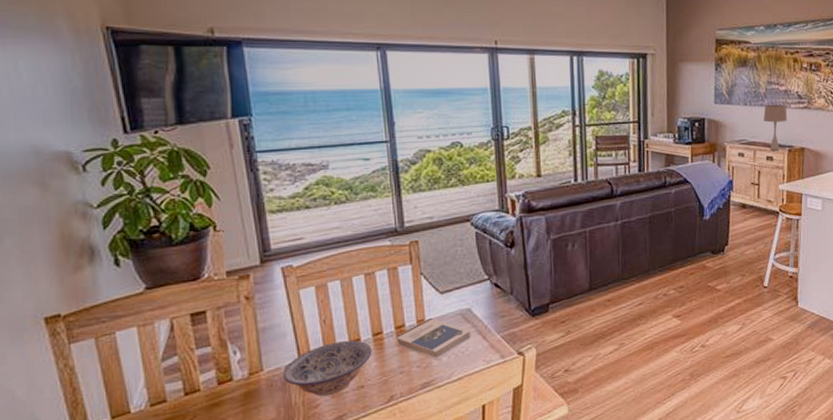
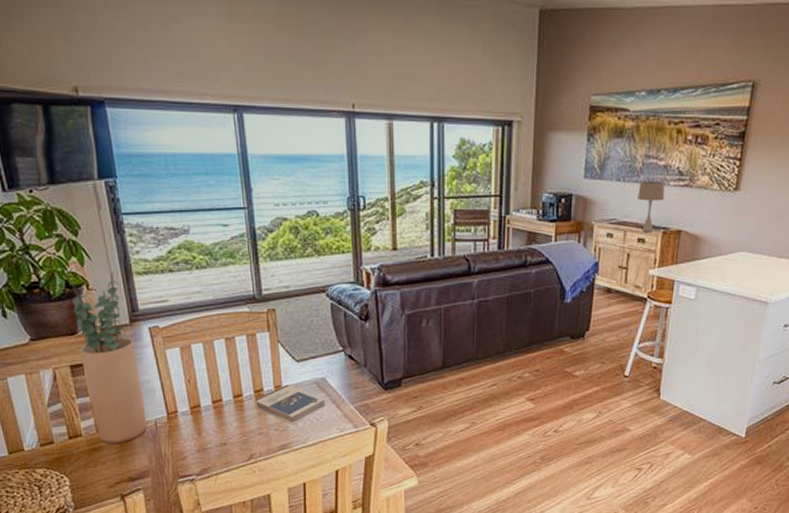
vase: none [197,212,277,398] -> present [72,272,148,445]
bowl: present [283,340,372,397] -> none [153,401,233,450]

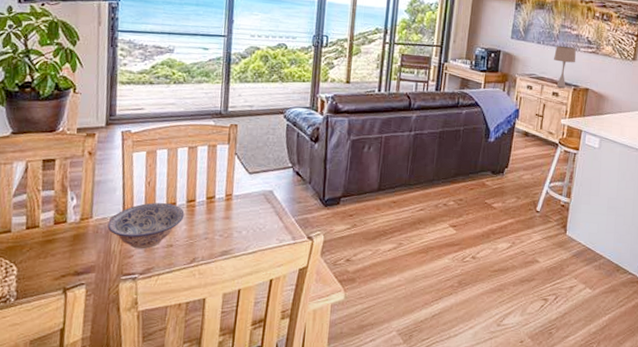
vase: present [72,272,148,445] -> none [54,80,106,238]
bowl: none [153,401,233,450] -> present [107,202,185,249]
hardback book: present [254,385,326,425] -> none [204,194,270,232]

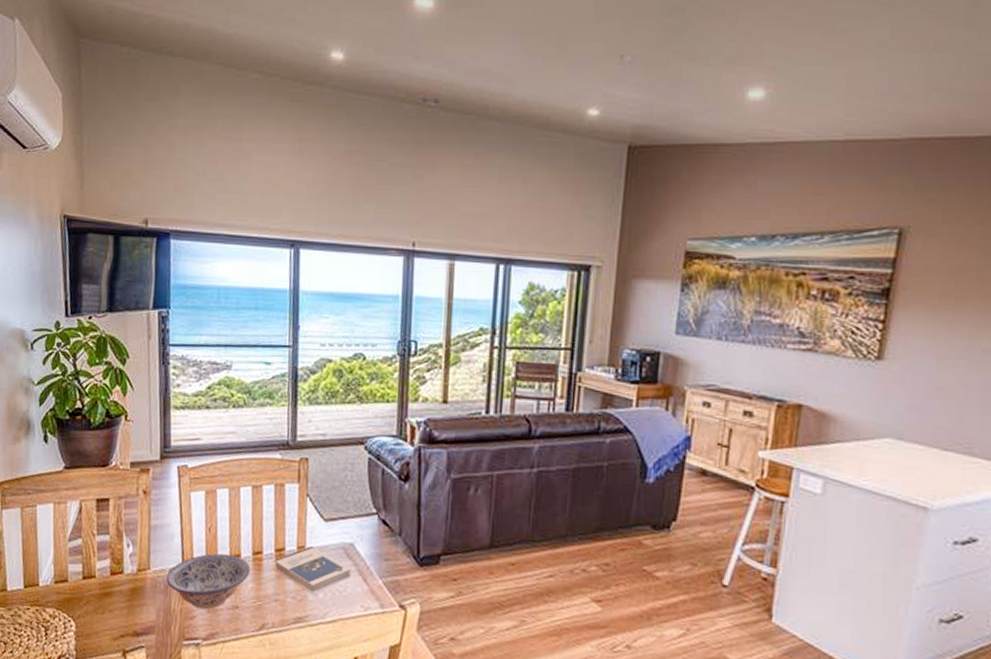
hardback book: none [204,194,270,232] -> present [273,546,352,595]
table lamp: present [554,45,576,88] -> none [744,341,781,404]

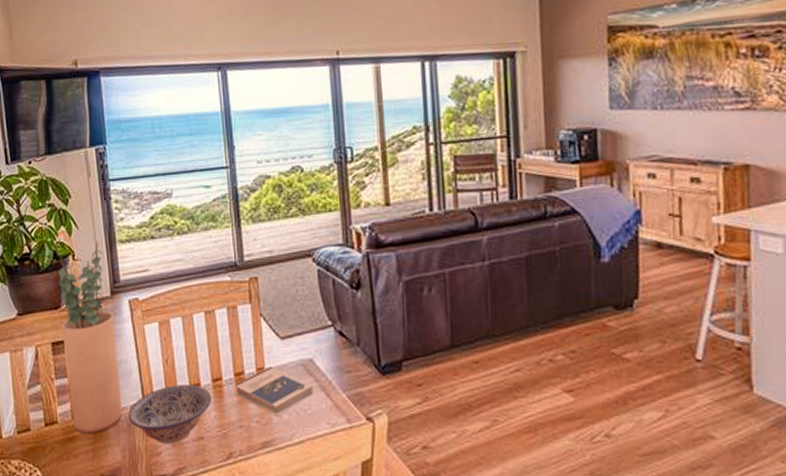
vase: none [108,404,162,592] -> present [59,241,123,434]

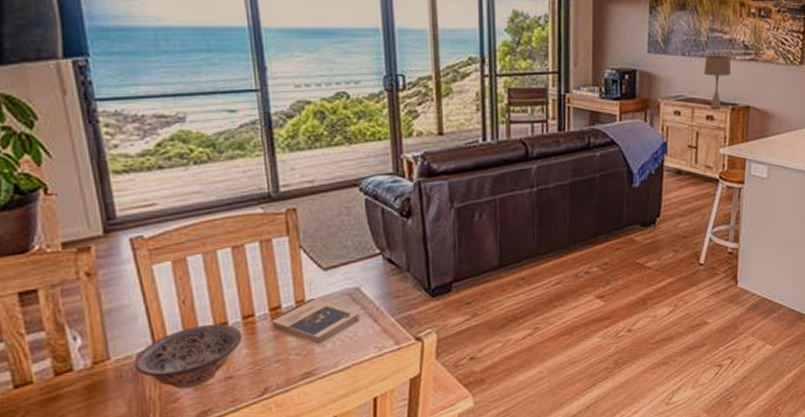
vase: present [59,241,123,434] -> none [24,172,127,391]
table lamp: none [682,105,721,169] -> present [704,55,732,109]

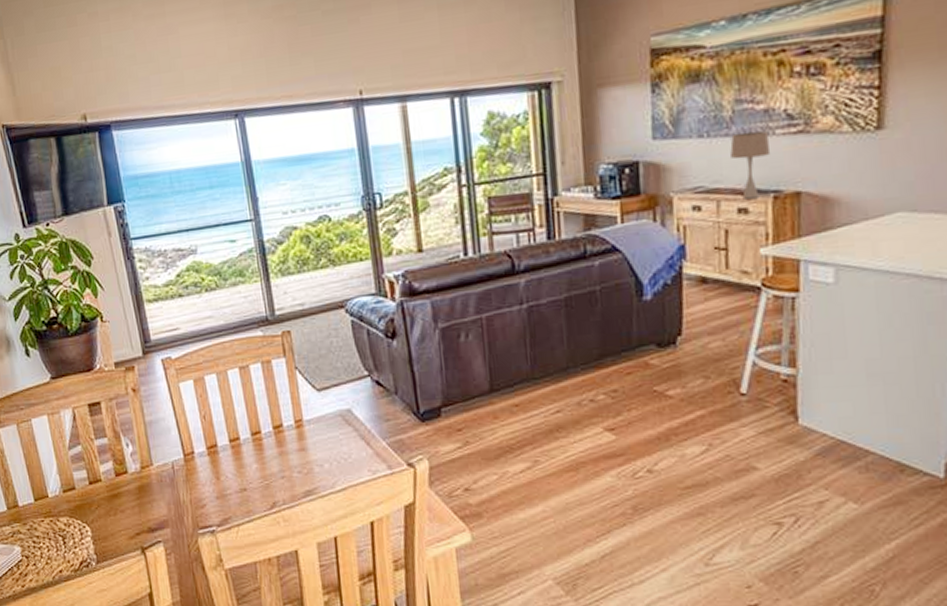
bowl: present [134,324,242,389] -> none [170,439,252,497]
hardback book: present [270,298,361,347] -> none [274,419,354,466]

